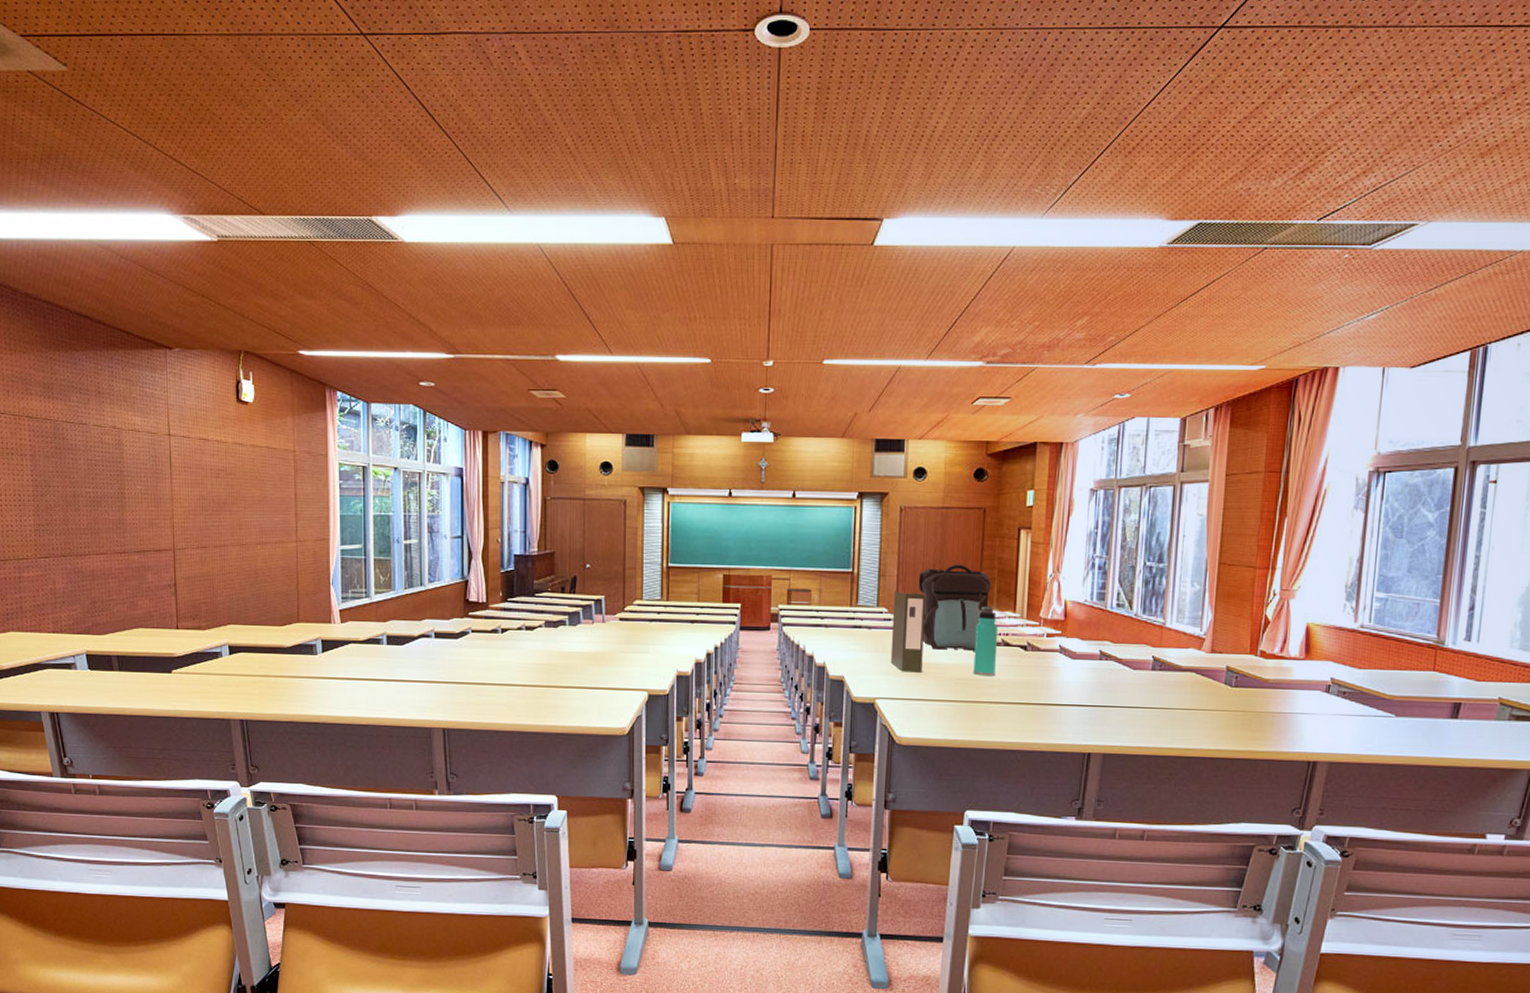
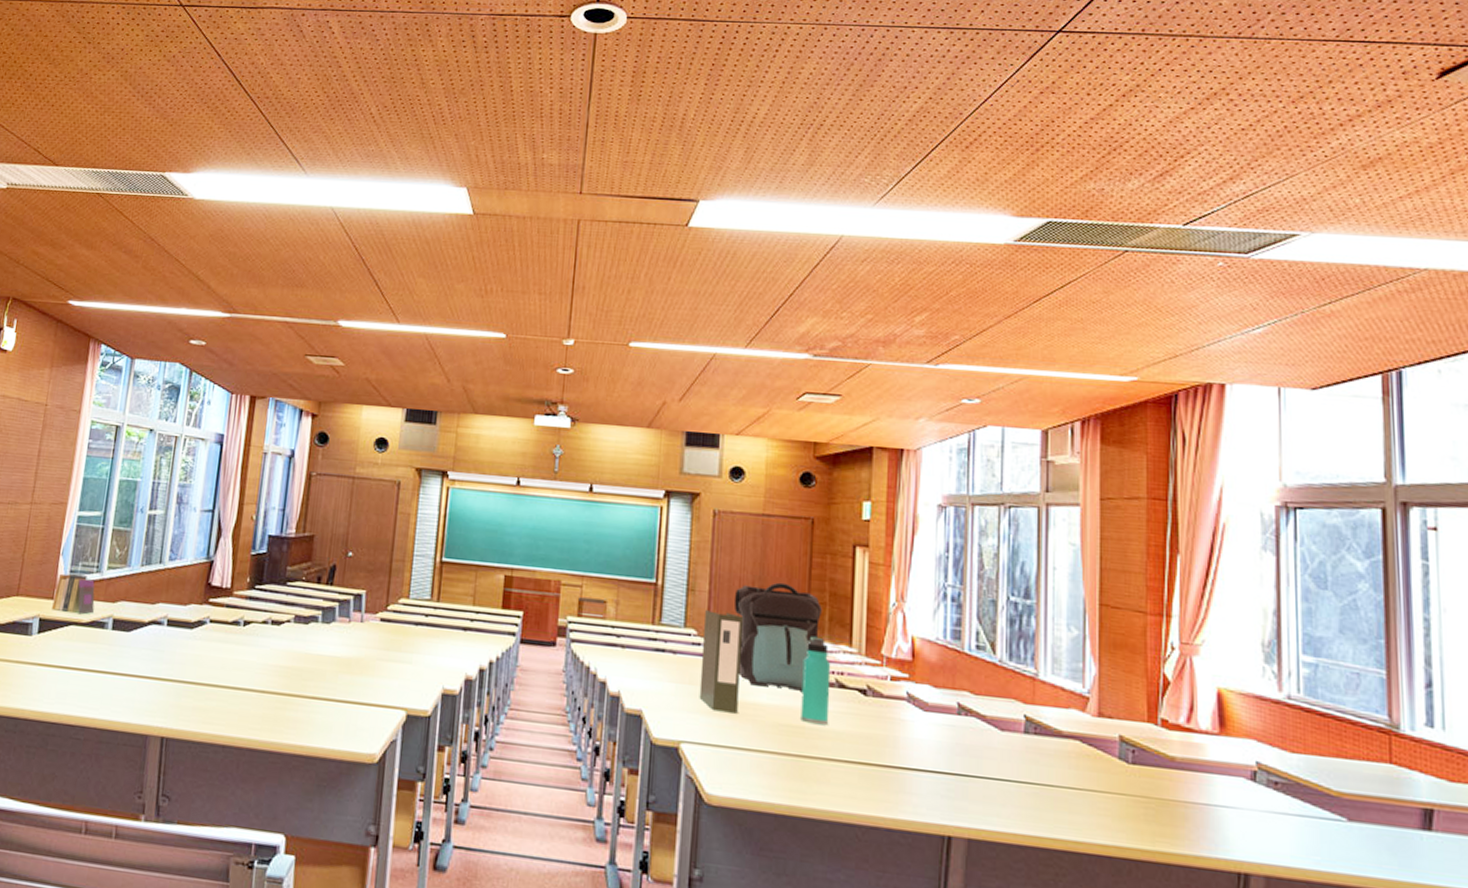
books: none [331,600,368,634] -> present [52,573,95,615]

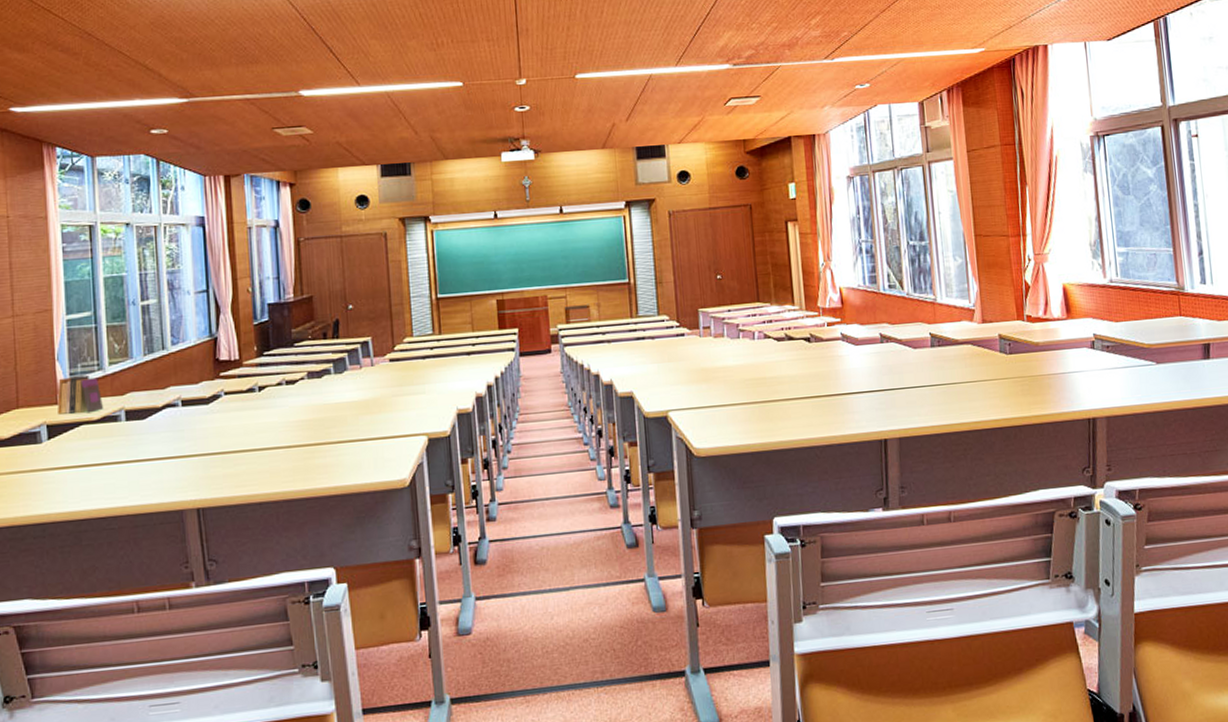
binder: present [699,610,744,714] -> none [673,296,711,380]
backpack: present [735,582,822,691] -> none [696,262,768,353]
thermos bottle: present [801,636,831,726] -> none [757,302,784,374]

